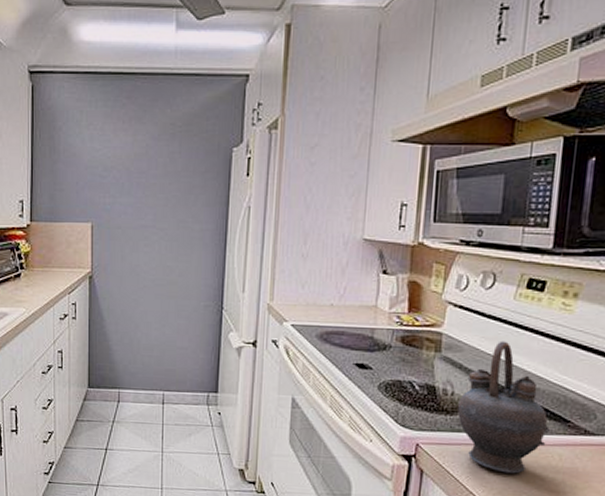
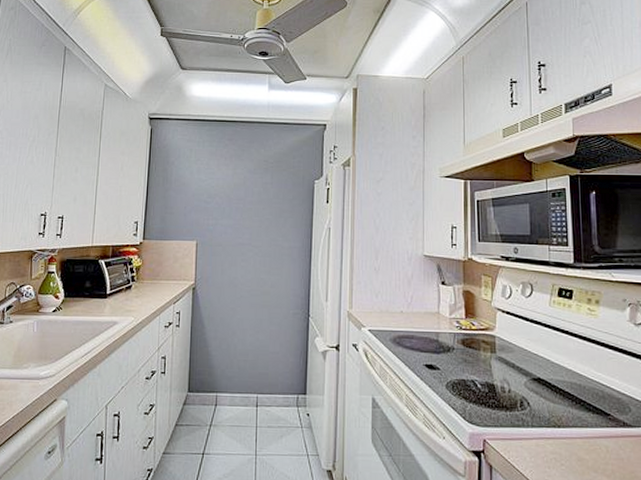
teapot: present [457,341,550,474] -> none [515,342,594,466]

